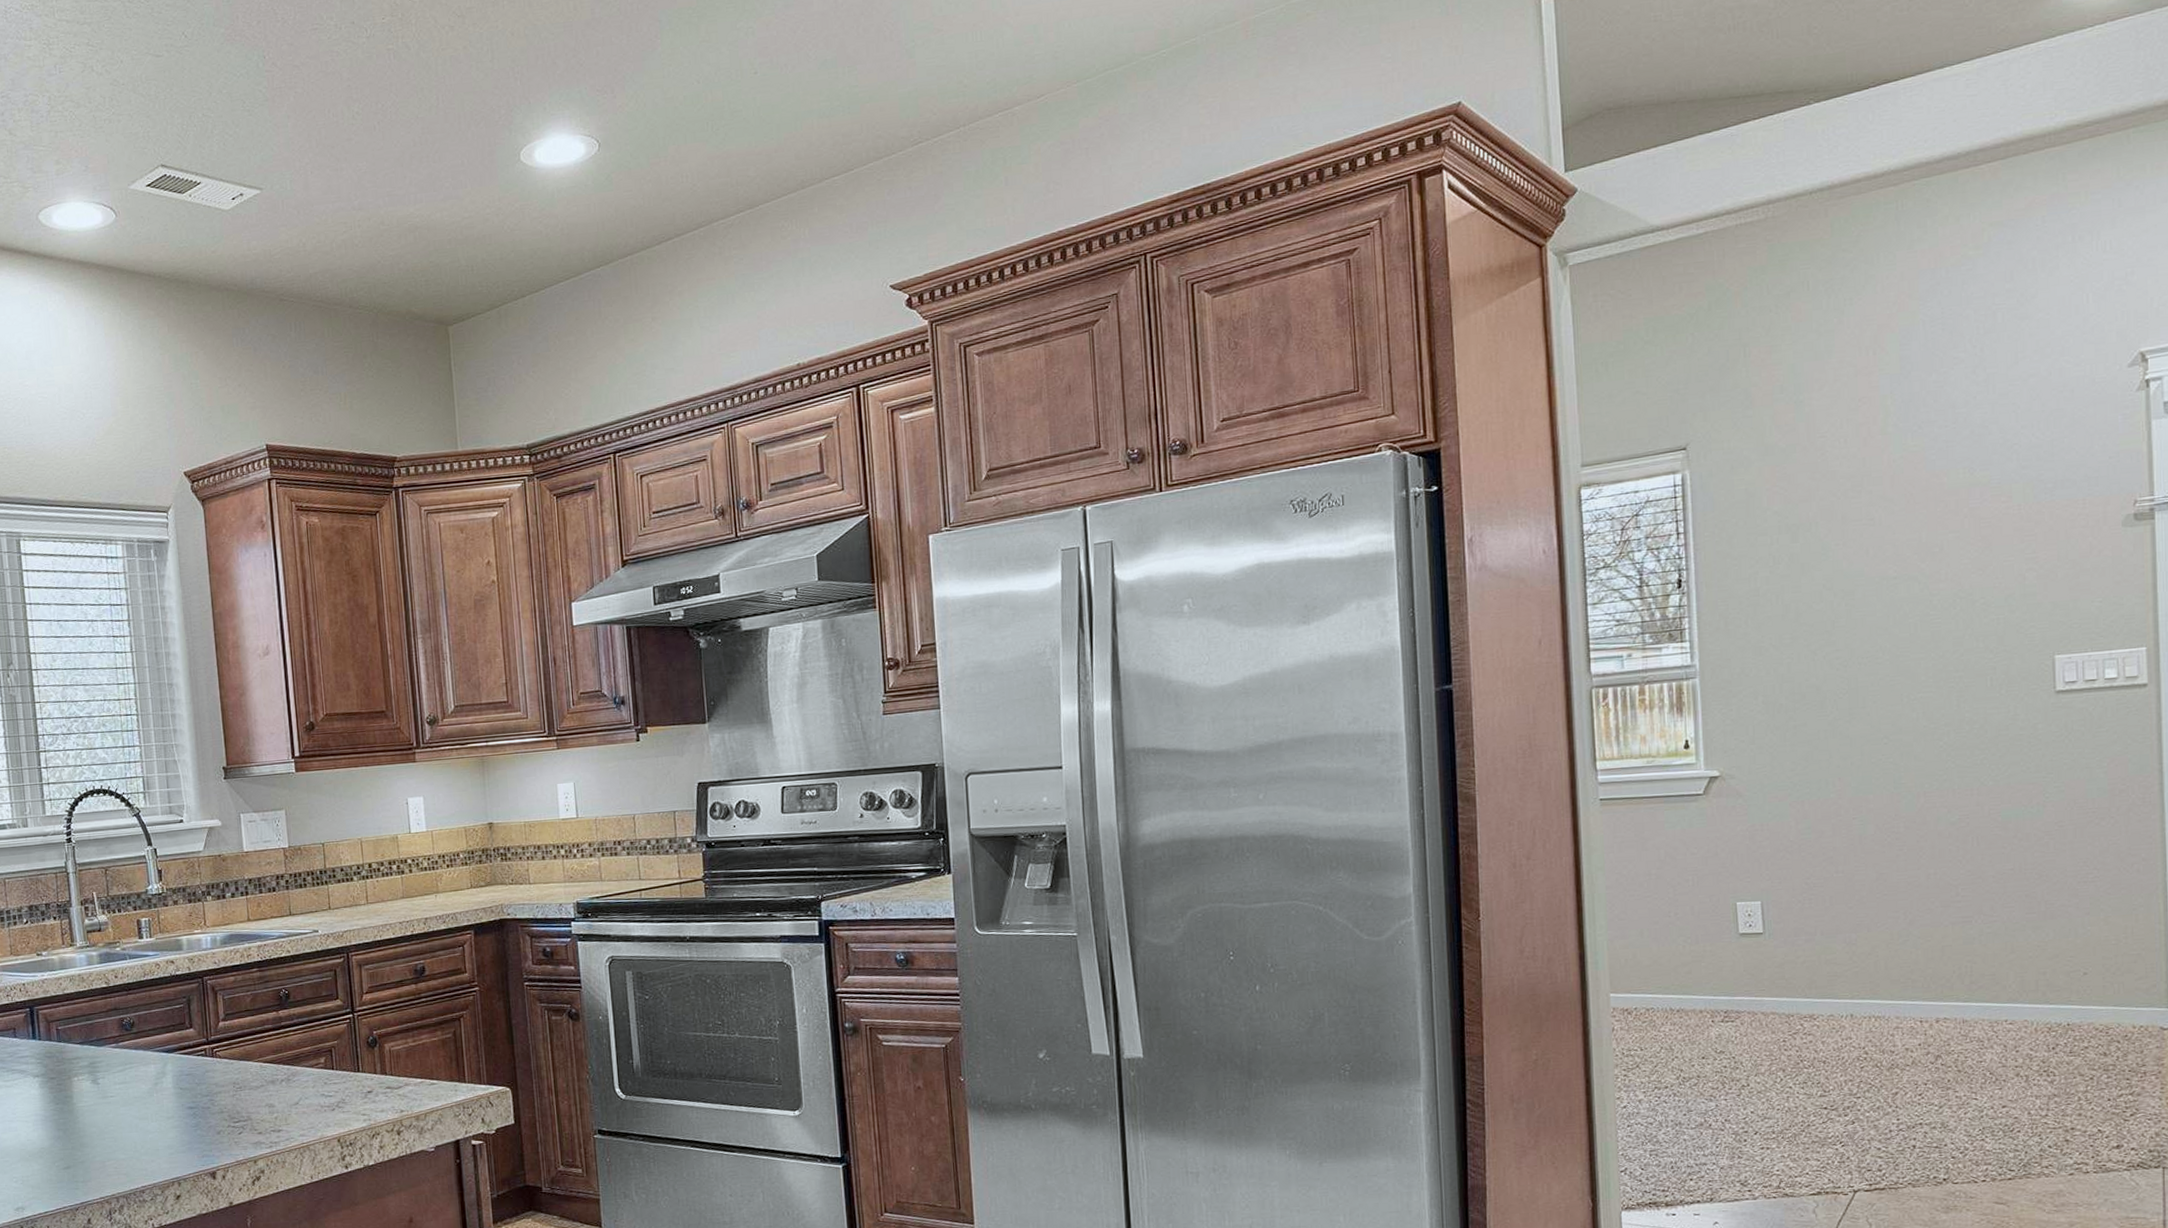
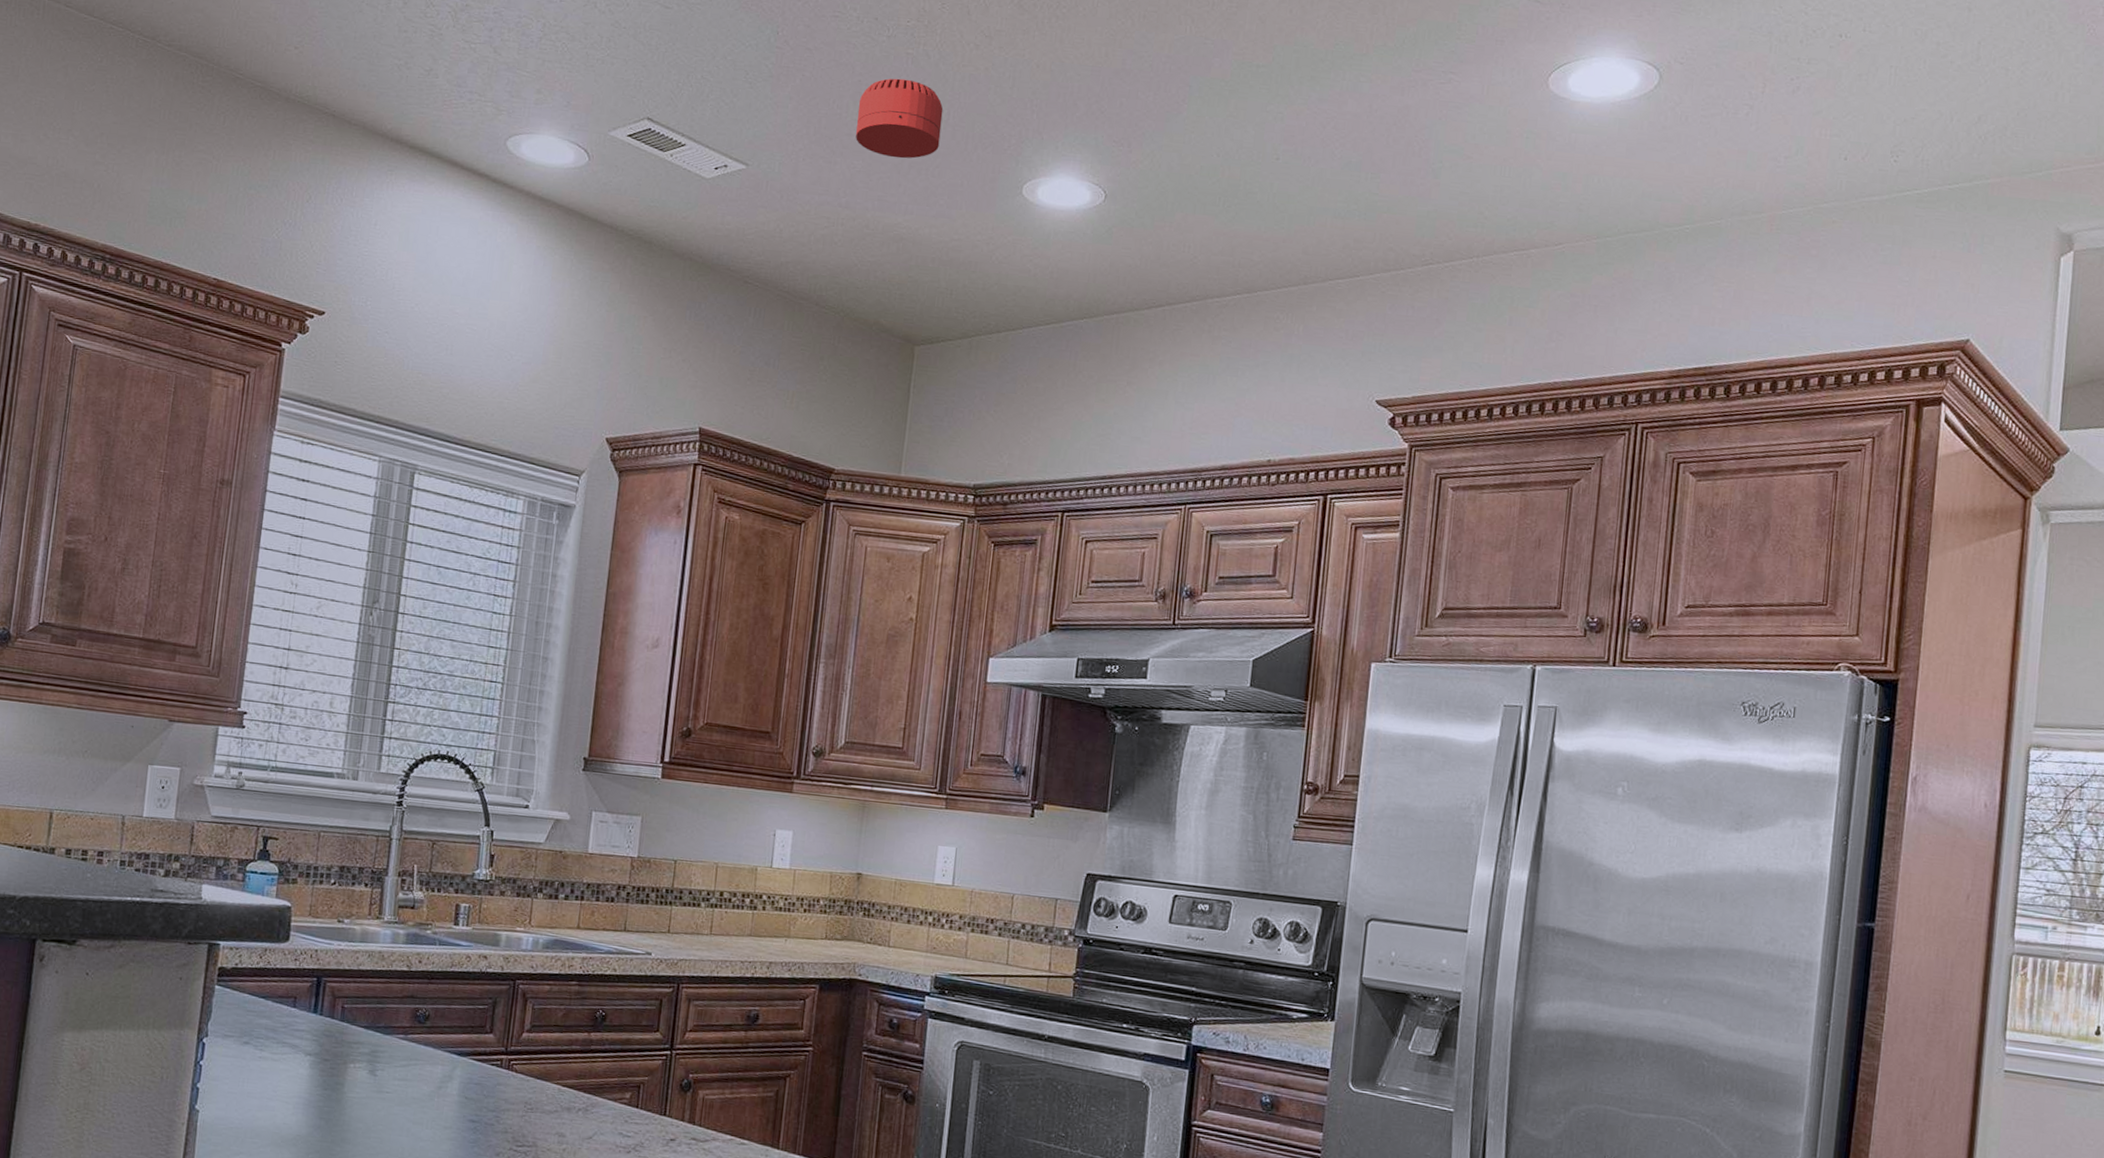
smoke detector: none [352,74,435,153] -> present [856,78,943,159]

